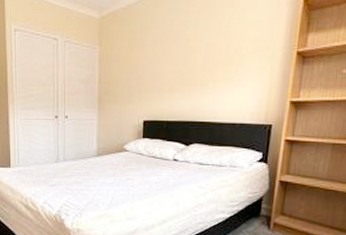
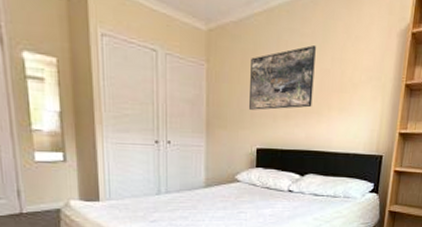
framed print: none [137,22,201,86] -> present [249,45,316,110]

